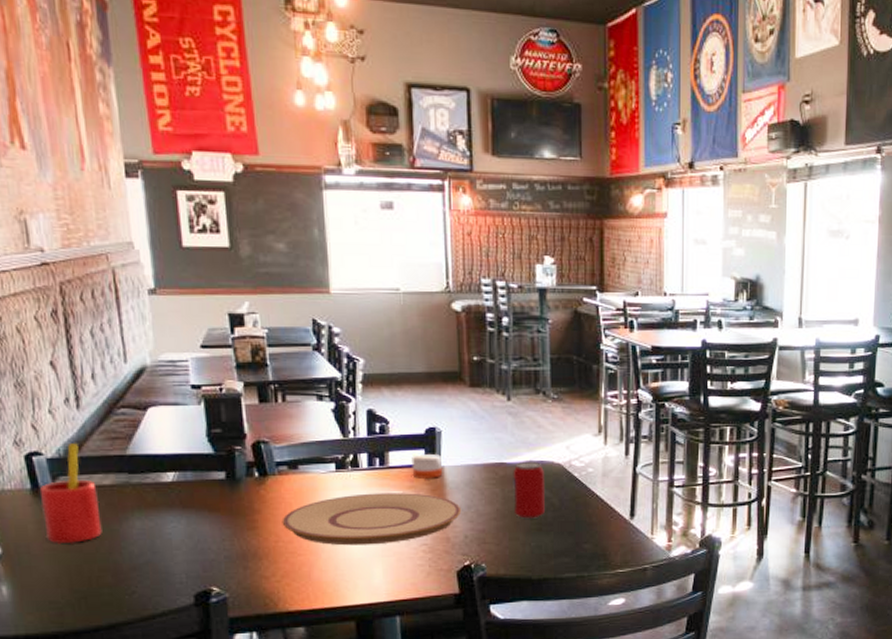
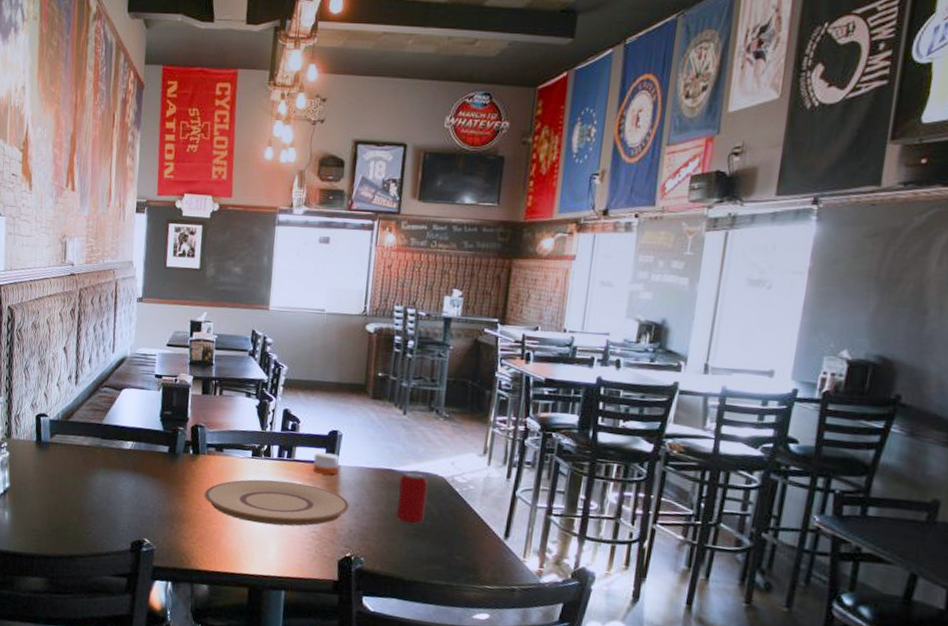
straw: present [39,442,102,545] -> none [40,409,78,488]

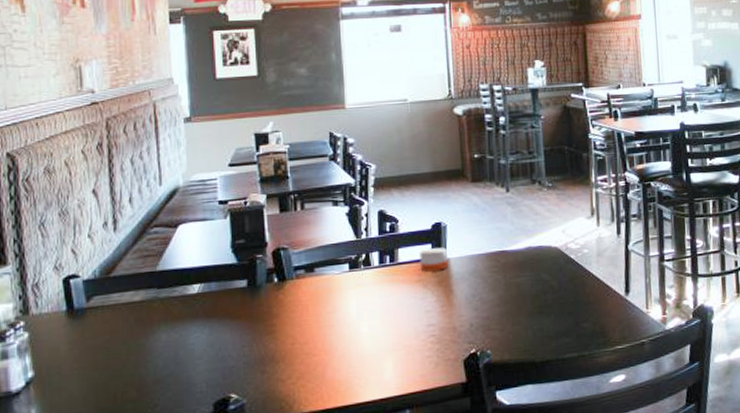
plate: present [204,479,350,526] -> none [298,286,467,343]
beverage can: present [396,471,428,525] -> none [513,247,545,303]

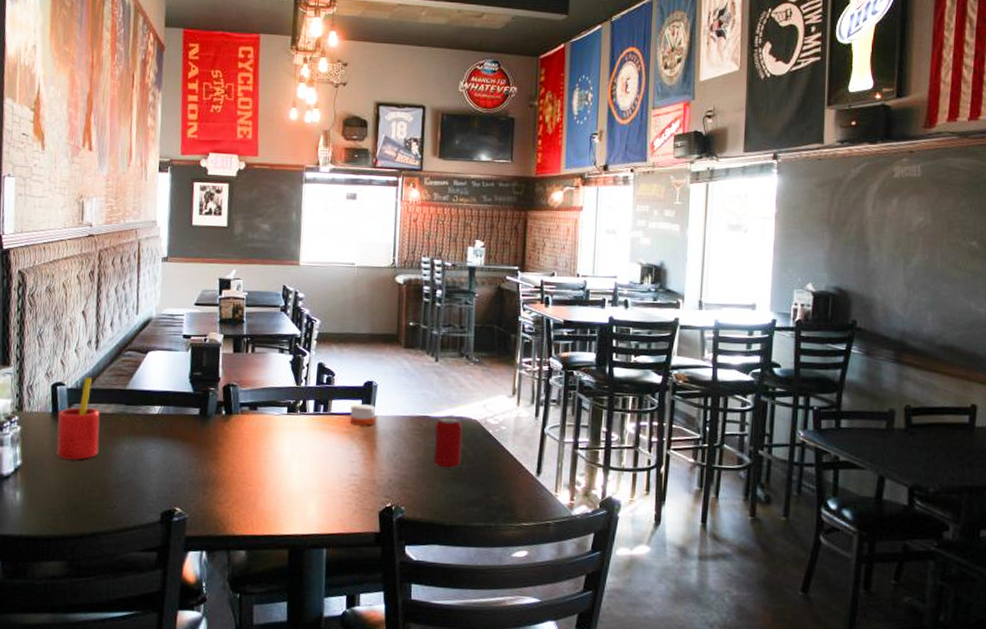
straw: none [74,262,130,363] -> present [56,376,100,461]
beverage can: none [513,247,545,303] -> present [433,416,462,469]

